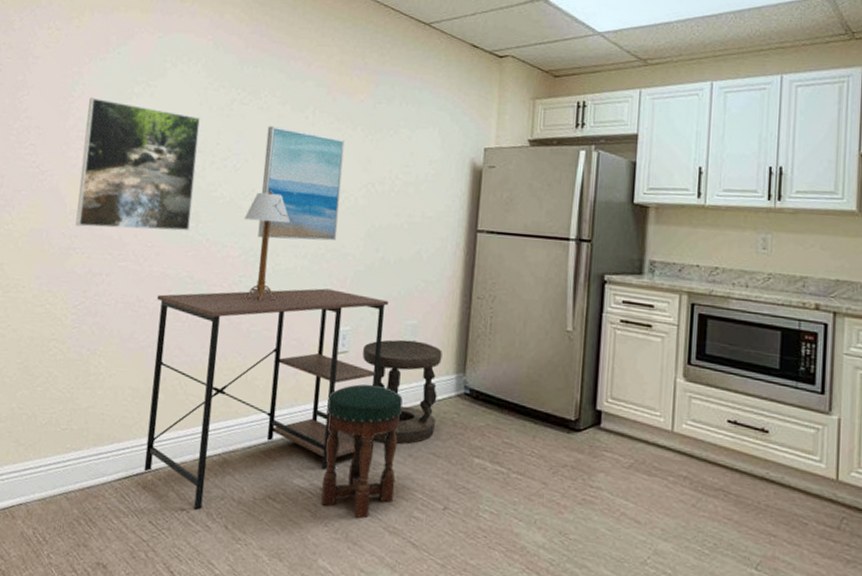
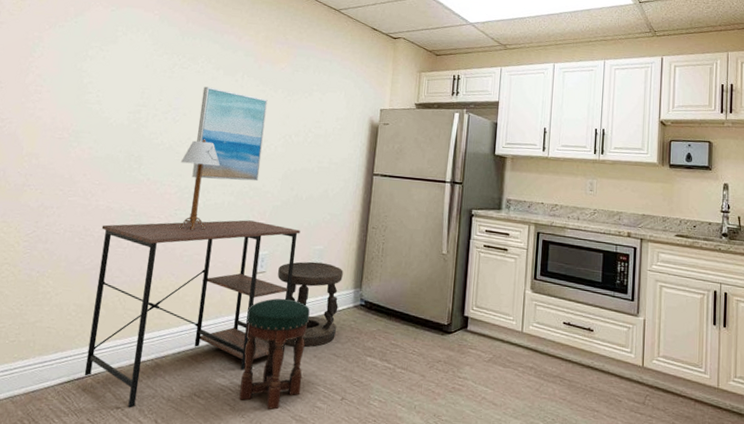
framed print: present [75,97,201,232] -> none [30,58,146,172]

